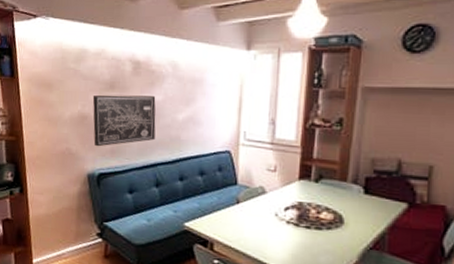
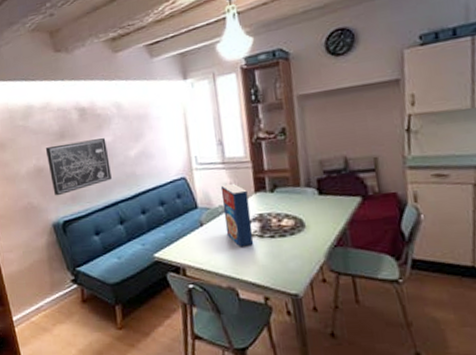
cereal box: none [261,165,291,233] -> present [220,183,254,247]

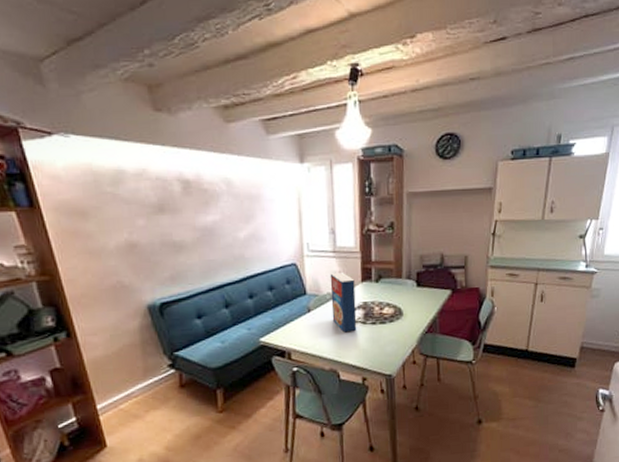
wall art: present [45,138,112,196] -> none [139,216,218,276]

